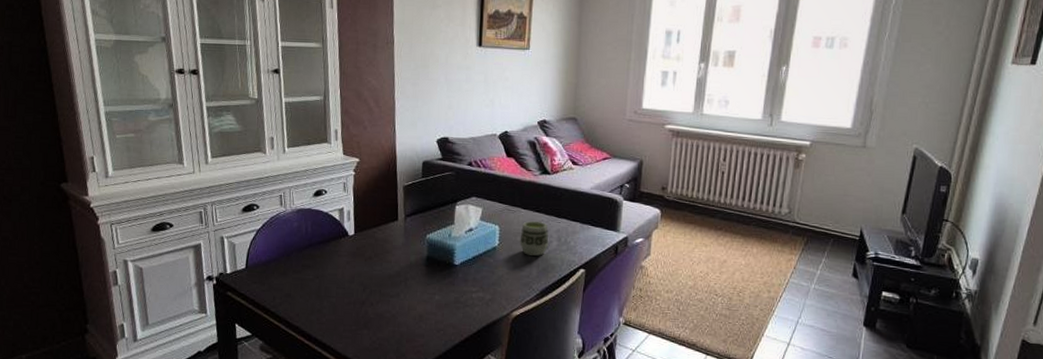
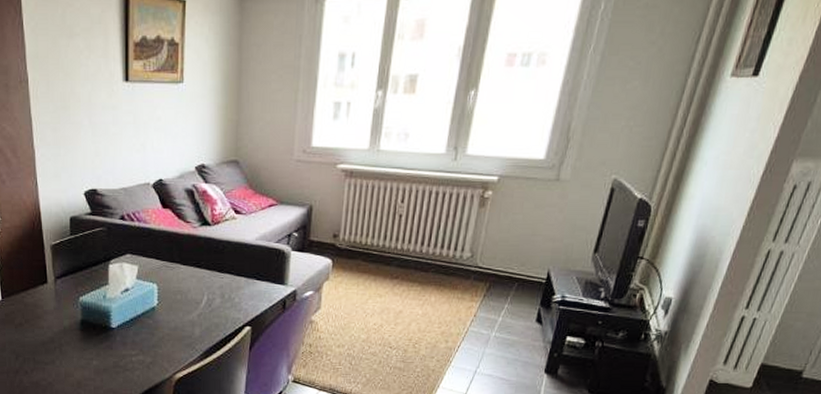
cup: present [519,220,549,256] -> none [180,277,212,315]

